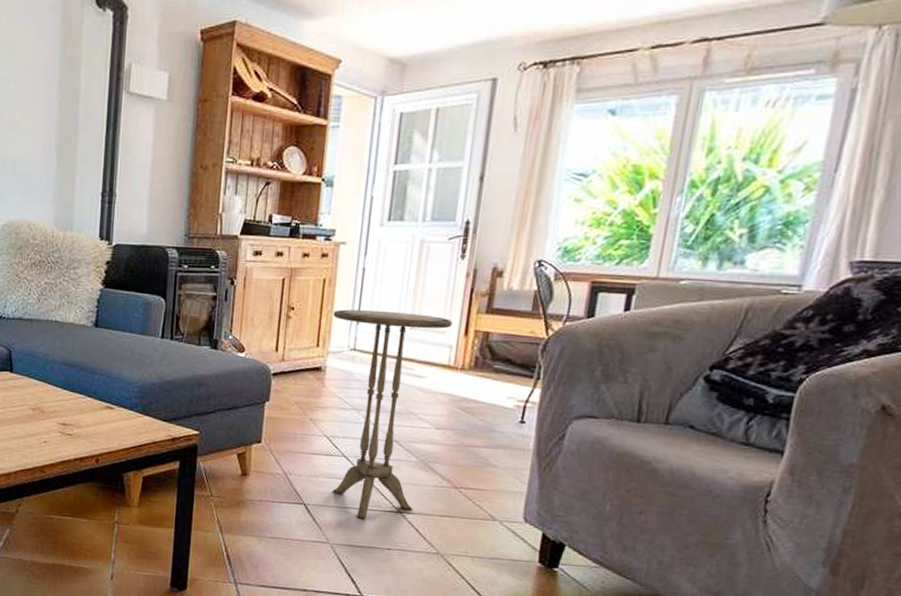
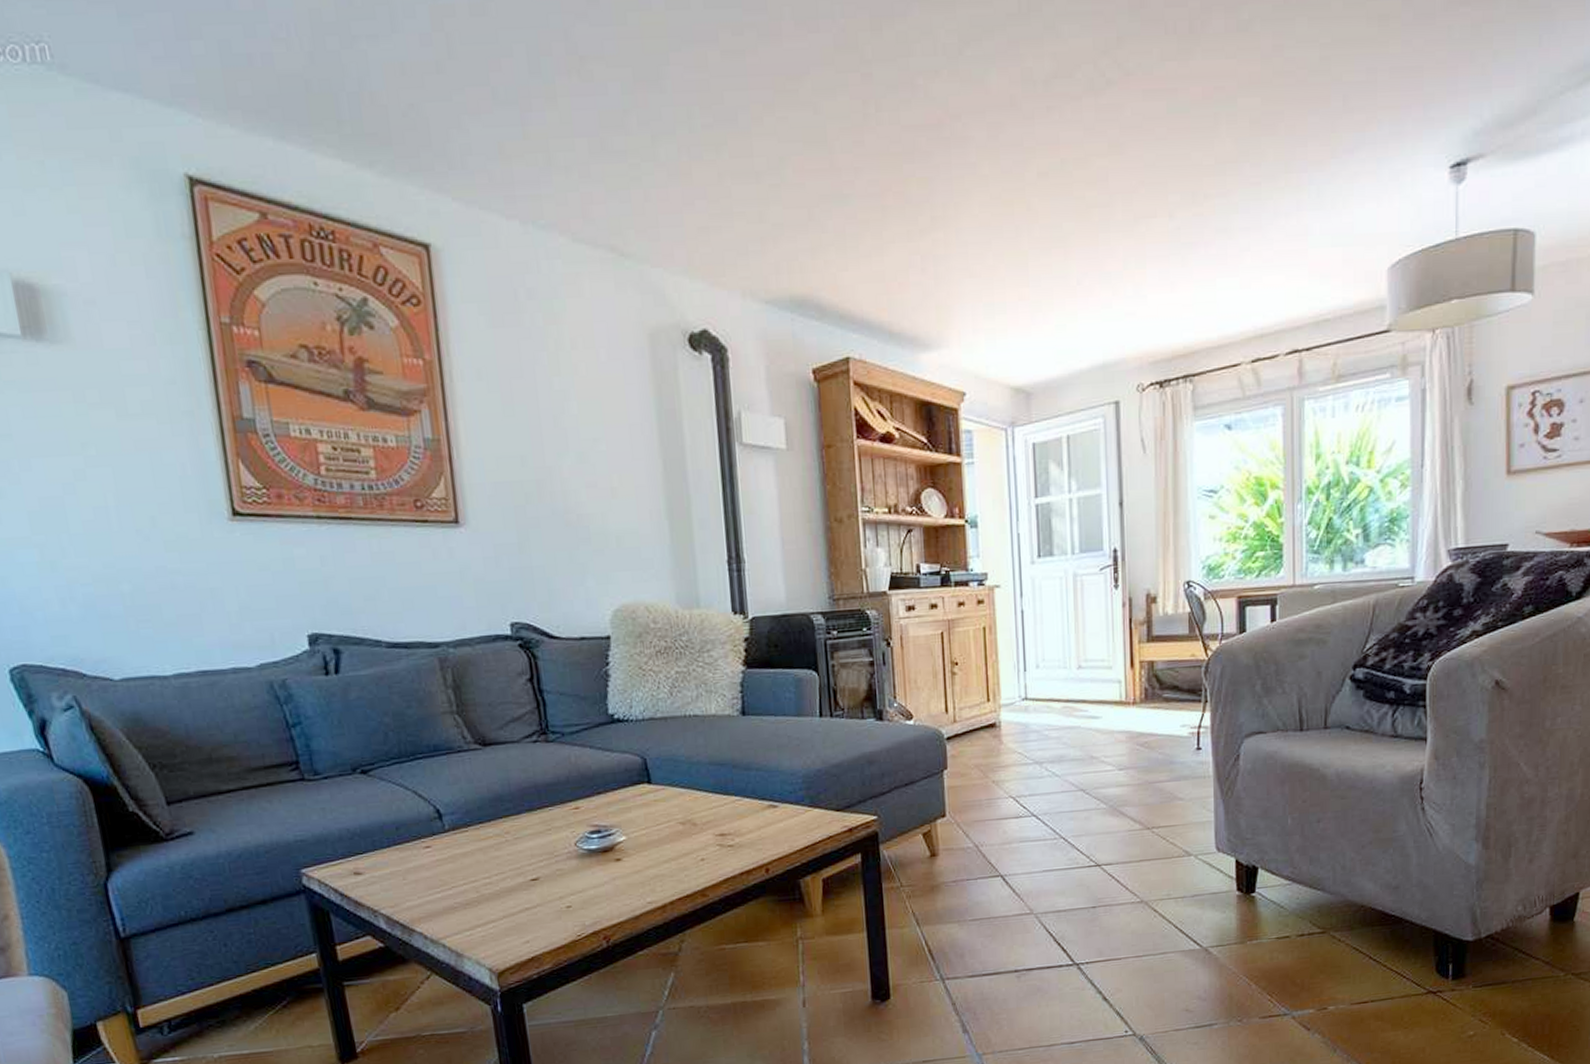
side table: present [333,309,453,519] -> none [998,651,1117,881]

